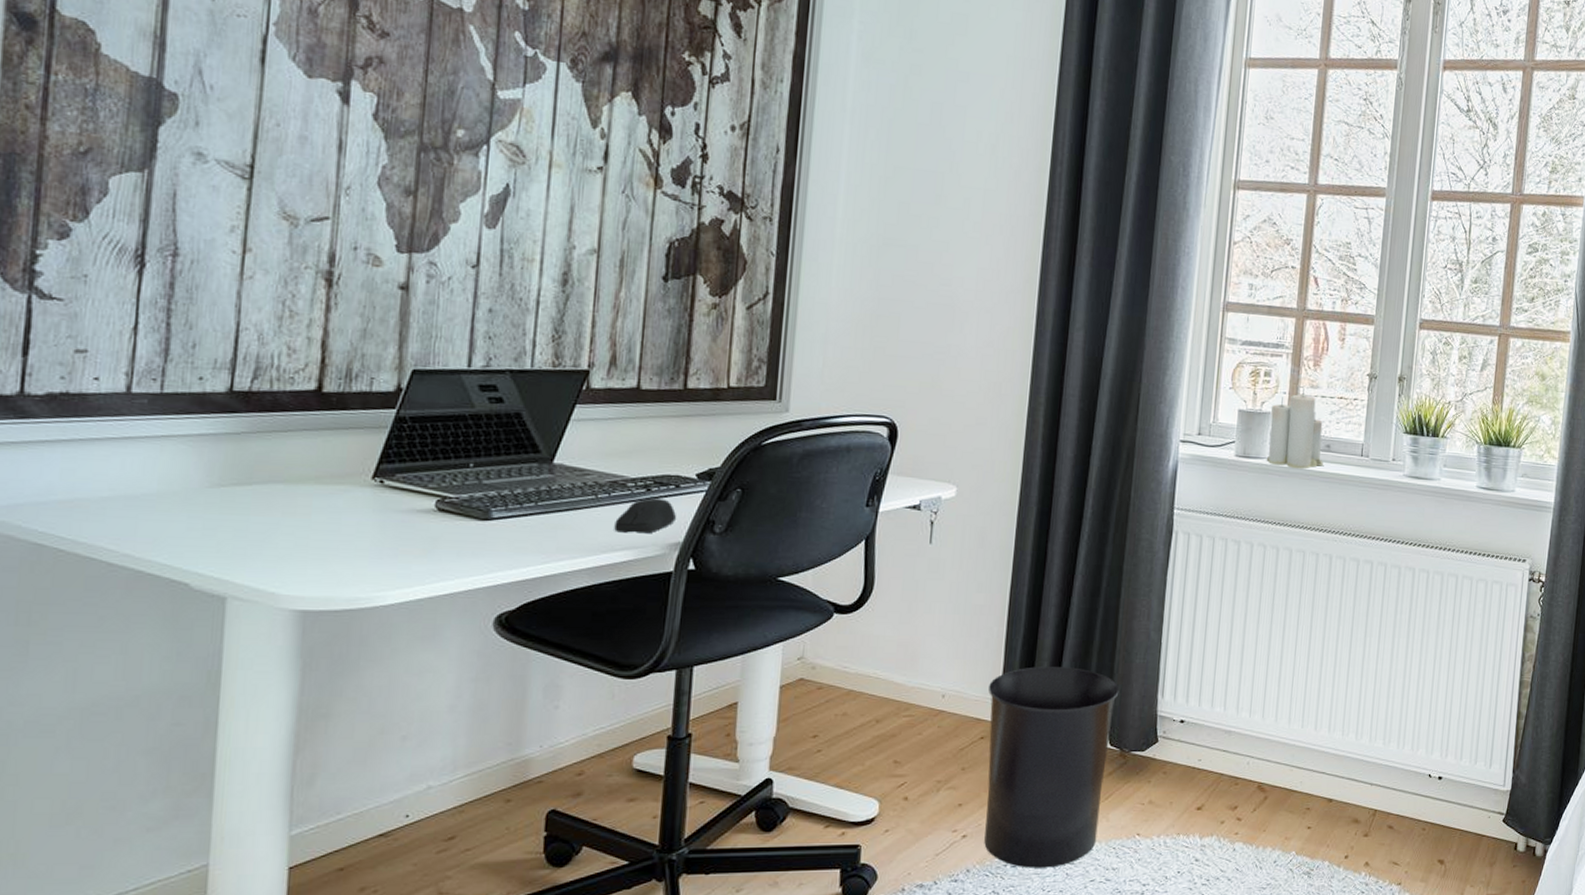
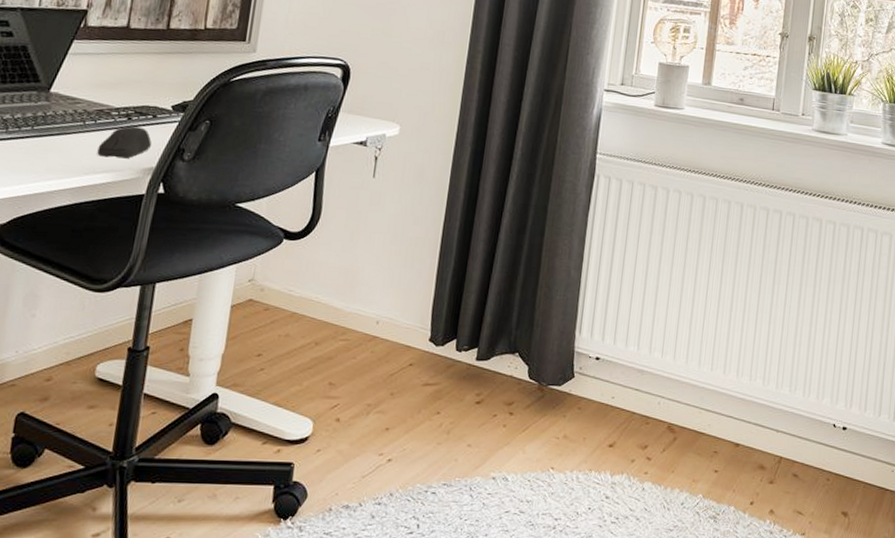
waste bin: present [984,666,1120,868] -> none [407,298,540,497]
candle: present [1266,388,1323,469] -> none [683,44,737,121]

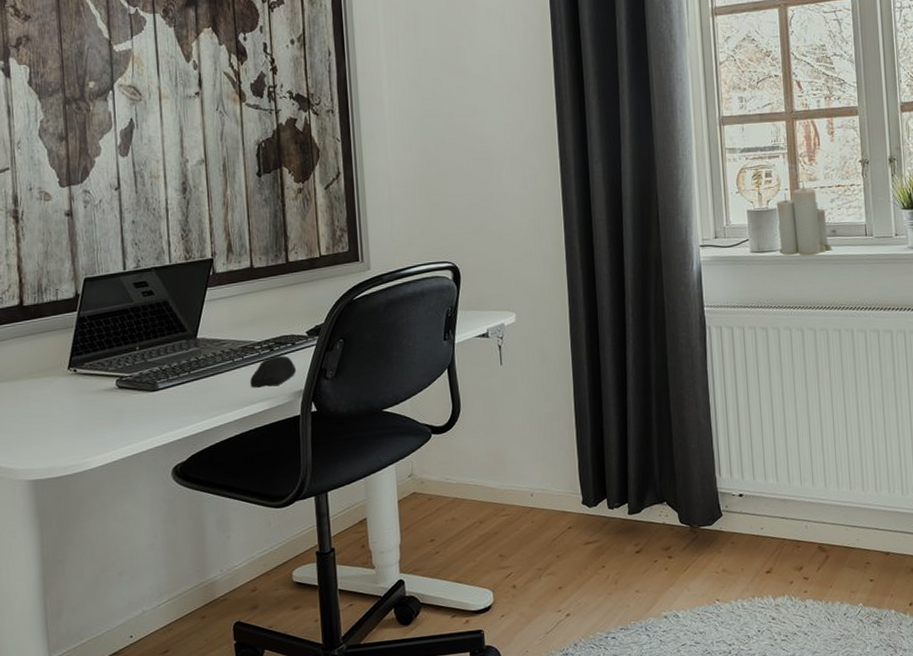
candle: none [683,44,737,121] -> present [776,182,832,256]

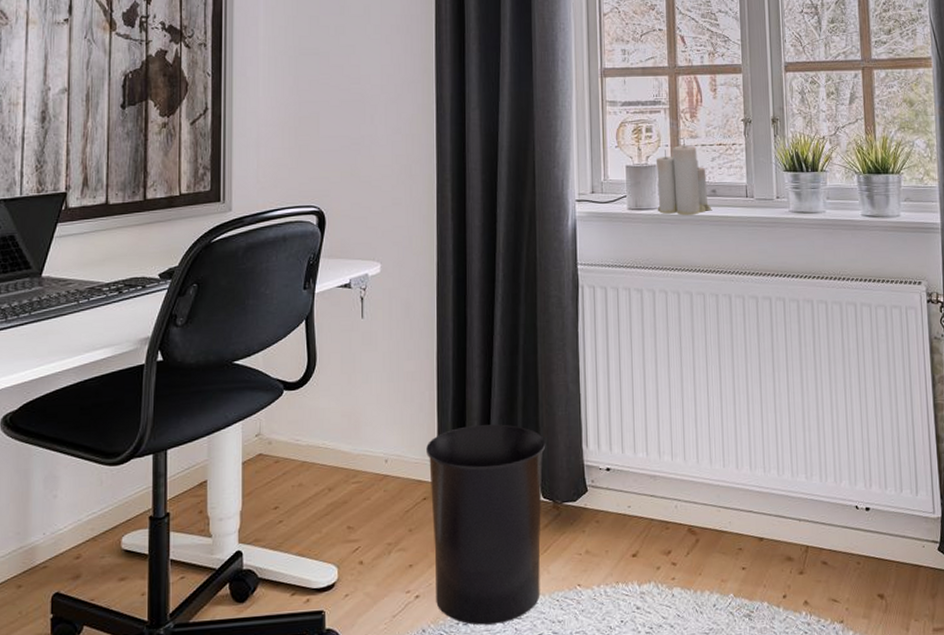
computer mouse: present [250,355,297,388] -> none [94,299,145,333]
waste bin: none [569,457,682,639] -> present [426,424,546,625]

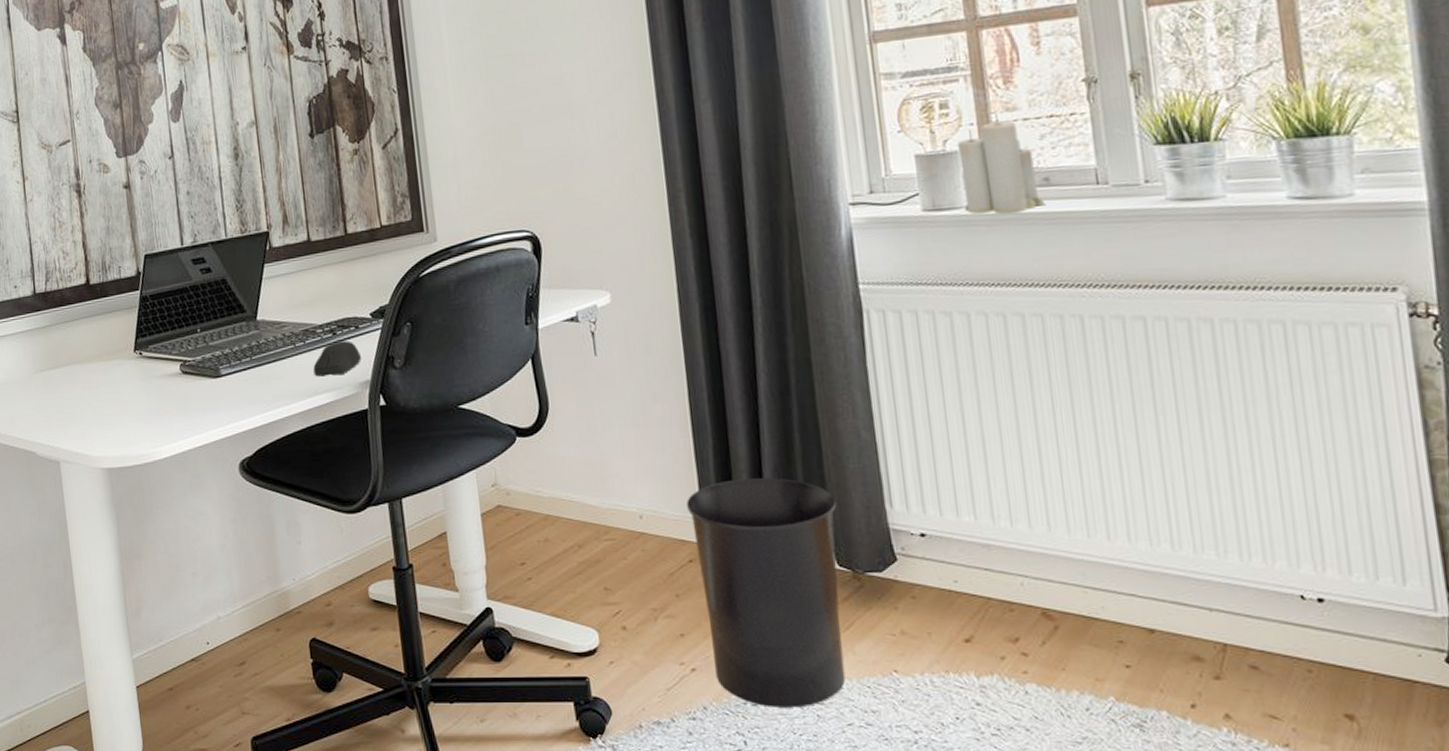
computer mouse: none [94,299,145,333] -> present [313,340,362,377]

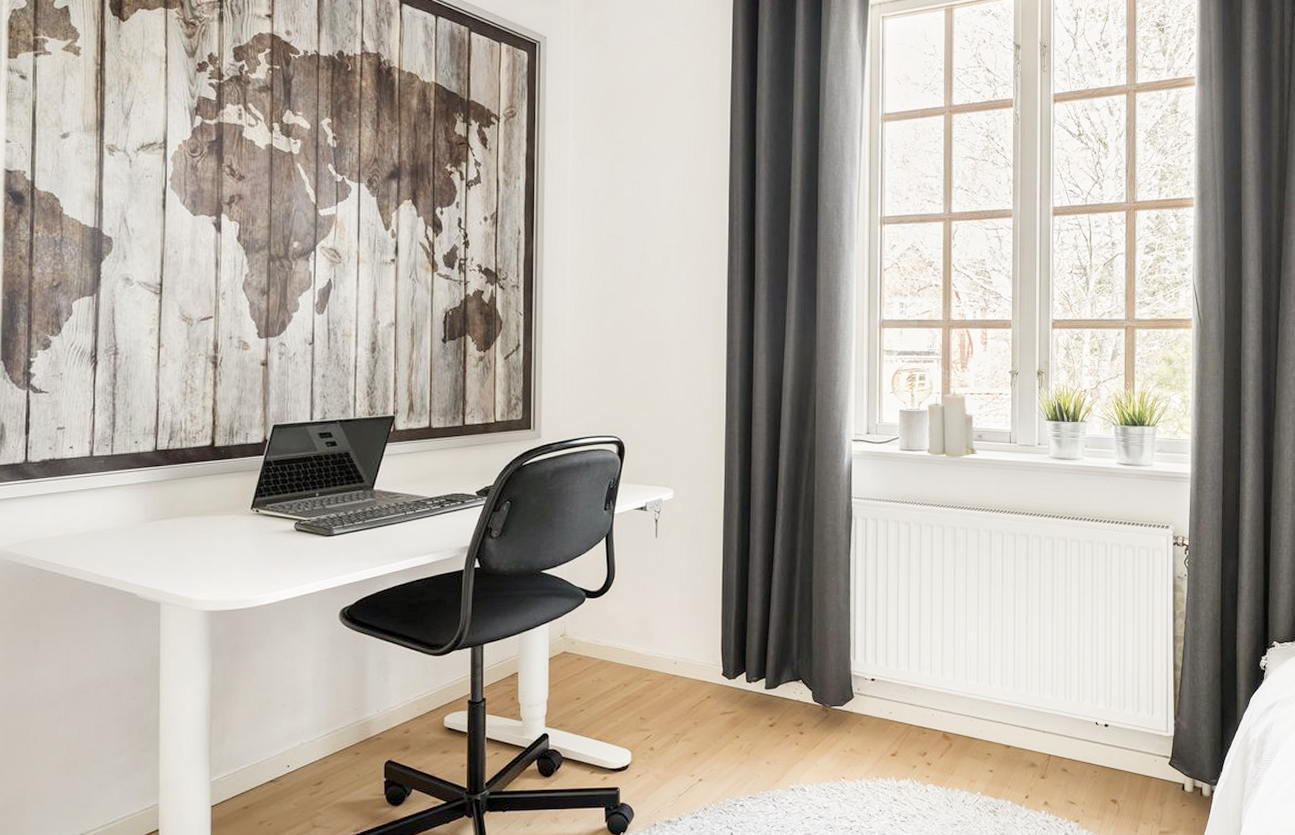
computer mouse: present [313,340,362,377] -> none [420,513,464,541]
waste bin: present [686,478,846,708] -> none [711,636,818,807]

